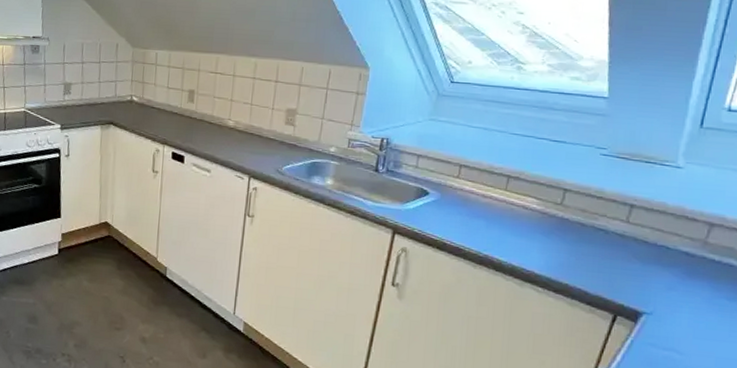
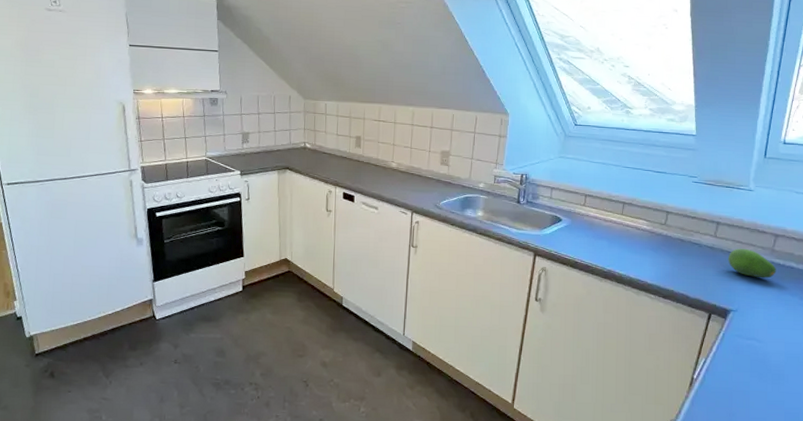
fruit: none [642,237,709,277] -> present [727,248,776,279]

